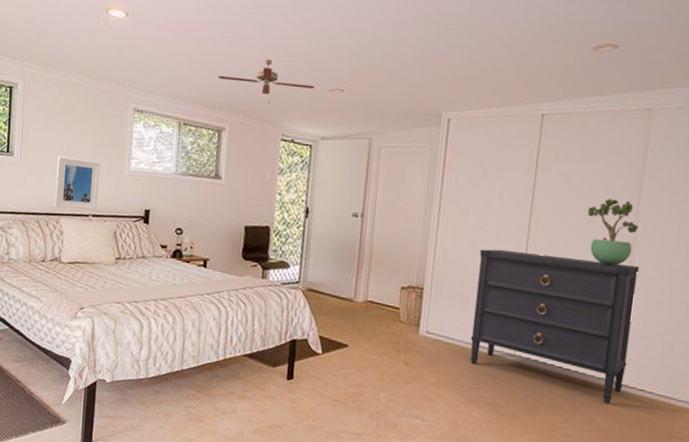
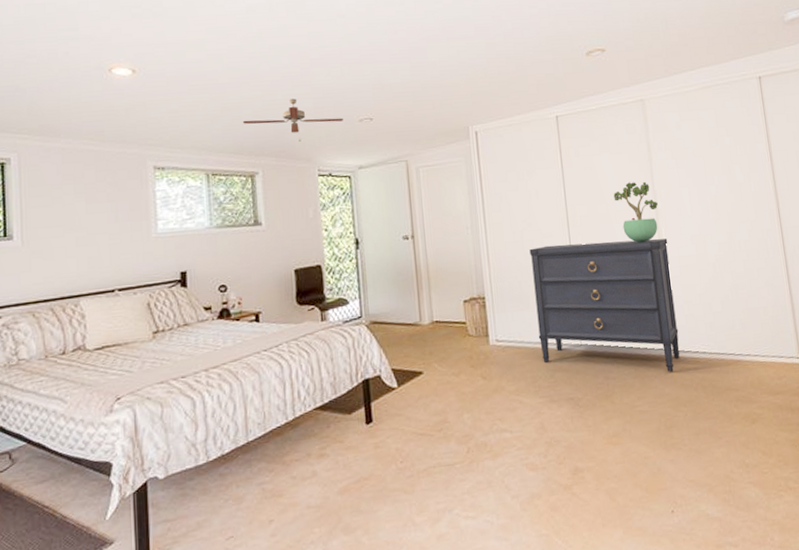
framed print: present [54,156,101,210] -> none [68,229,123,289]

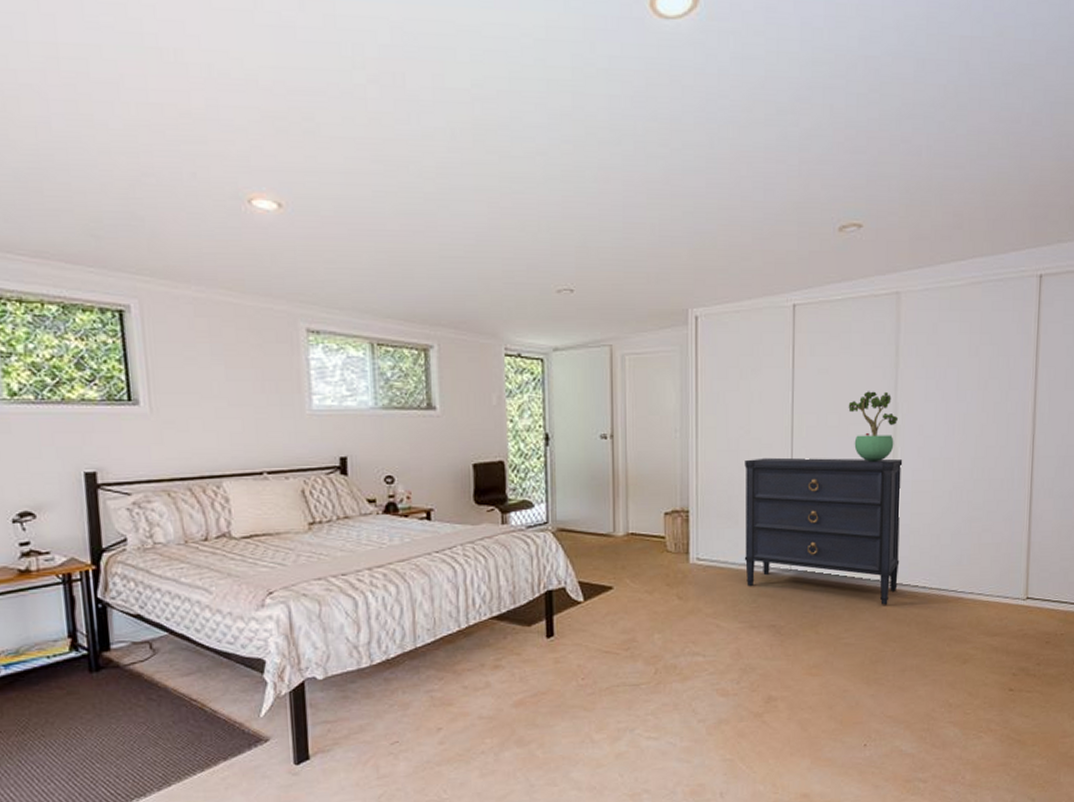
ceiling fan: present [242,98,343,142] -> none [414,257,538,312]

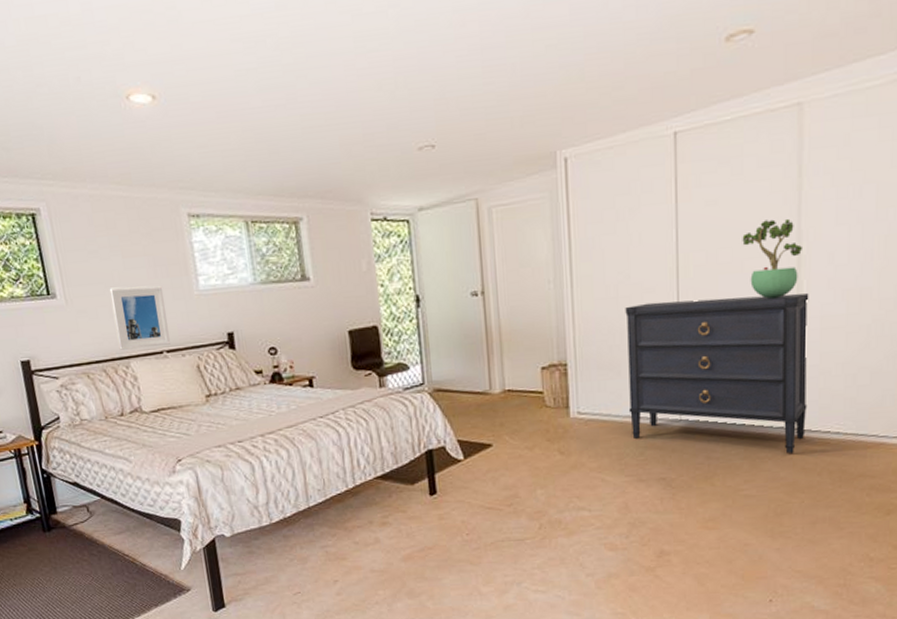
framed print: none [205,399,272,468] -> present [109,286,170,350]

